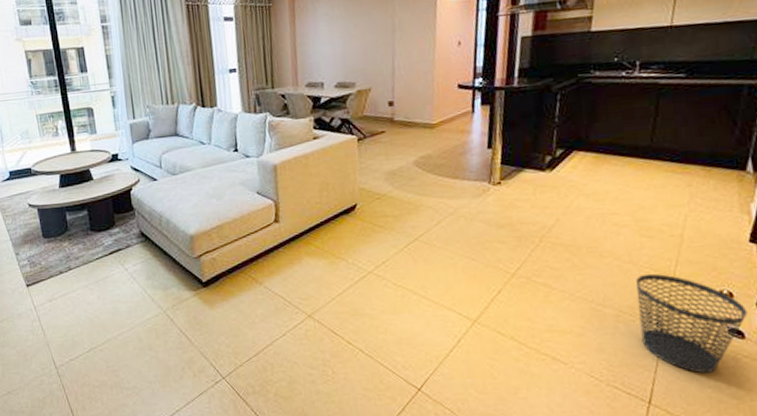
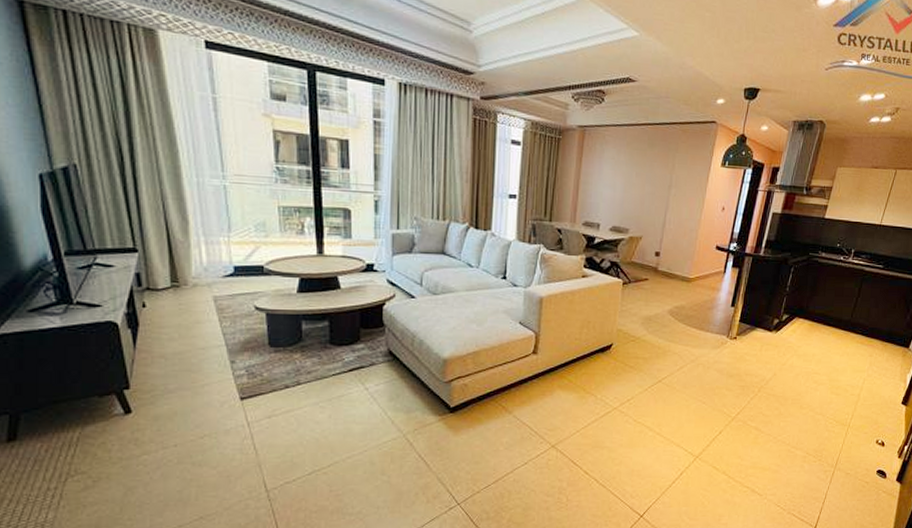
wastebasket: present [635,273,748,374] -> none [818,424,891,505]

